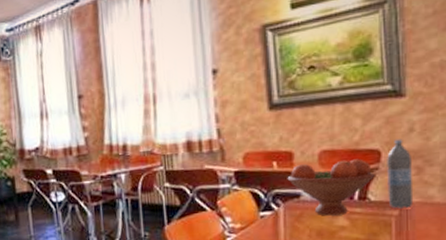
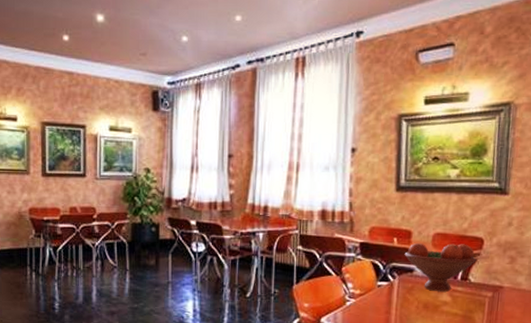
water bottle: present [387,139,414,210] -> none [485,230,508,292]

